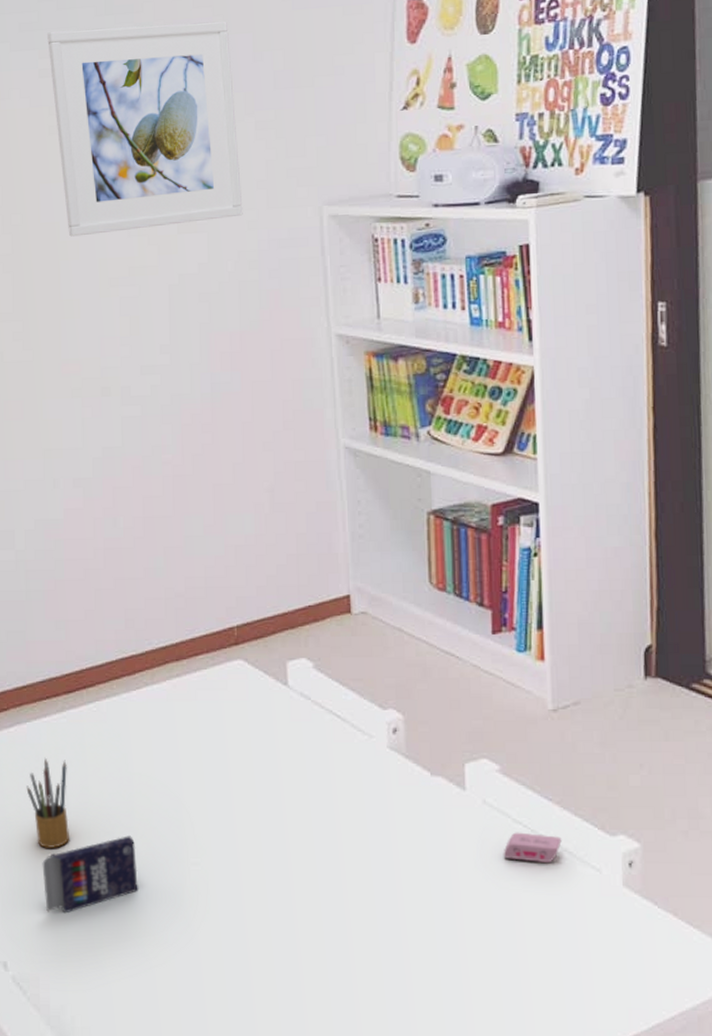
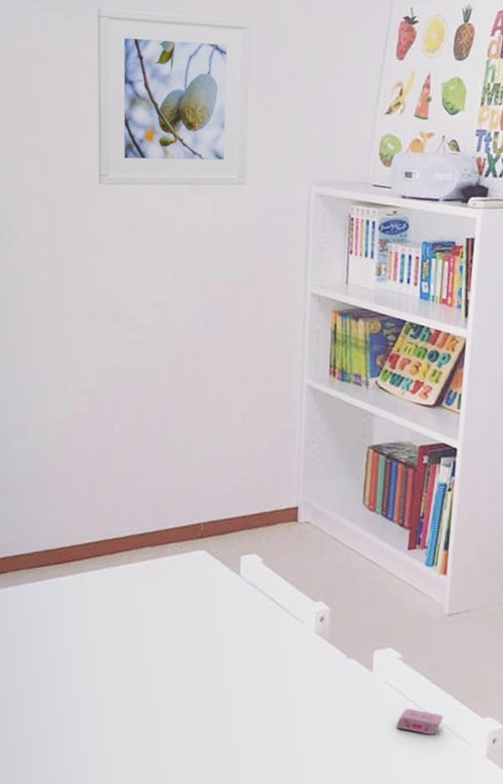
pencil box: present [26,757,70,849] -> none [15,614,52,689]
crayon box: present [42,836,138,914] -> none [22,684,101,743]

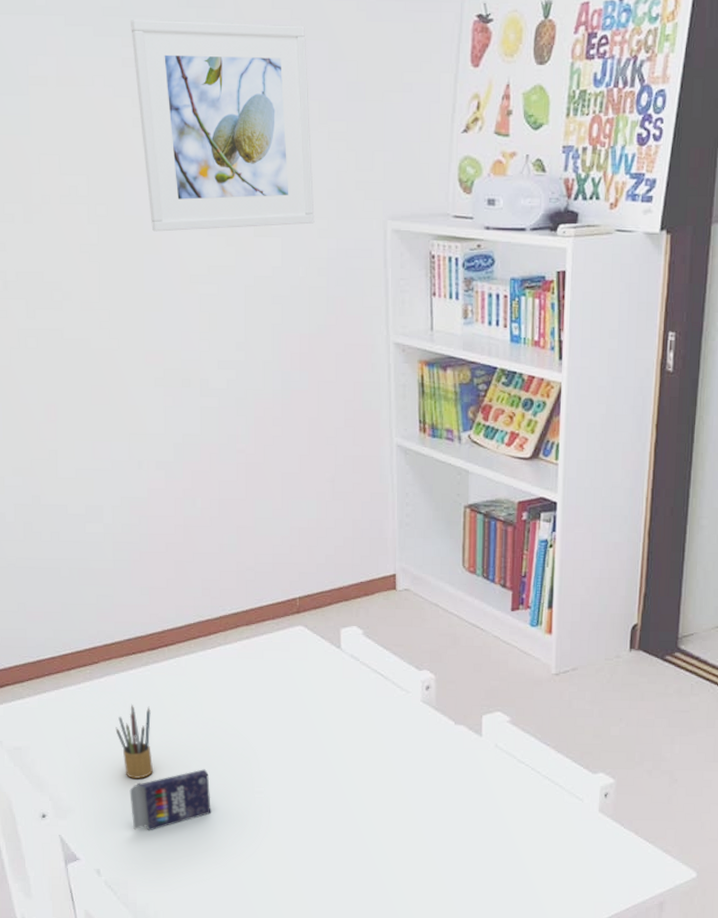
pencil box: none [15,614,52,689] -> present [115,704,154,779]
crayon box: none [22,684,101,743] -> present [129,769,211,831]
eraser: present [396,708,443,735] -> none [508,770,555,794]

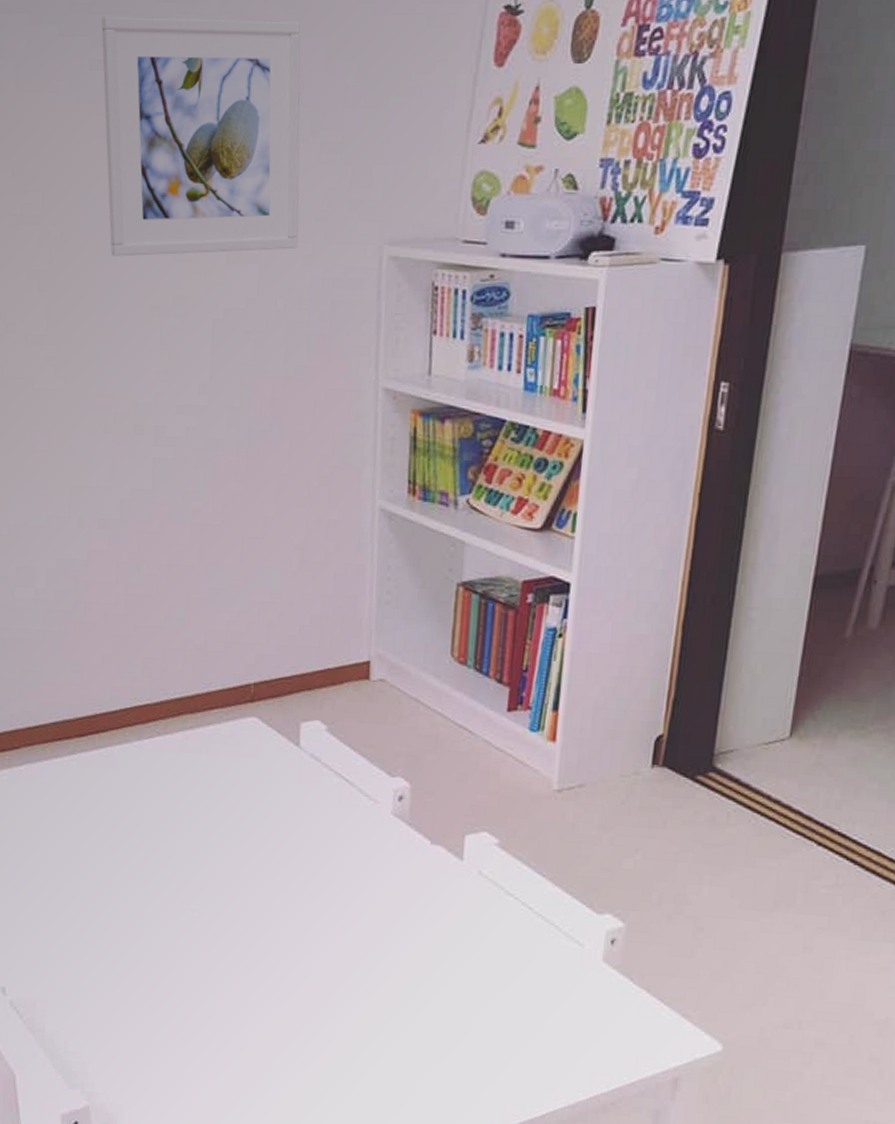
pencil box: present [115,704,154,779] -> none [33,797,75,885]
crayon box: present [129,769,211,831] -> none [44,878,138,947]

